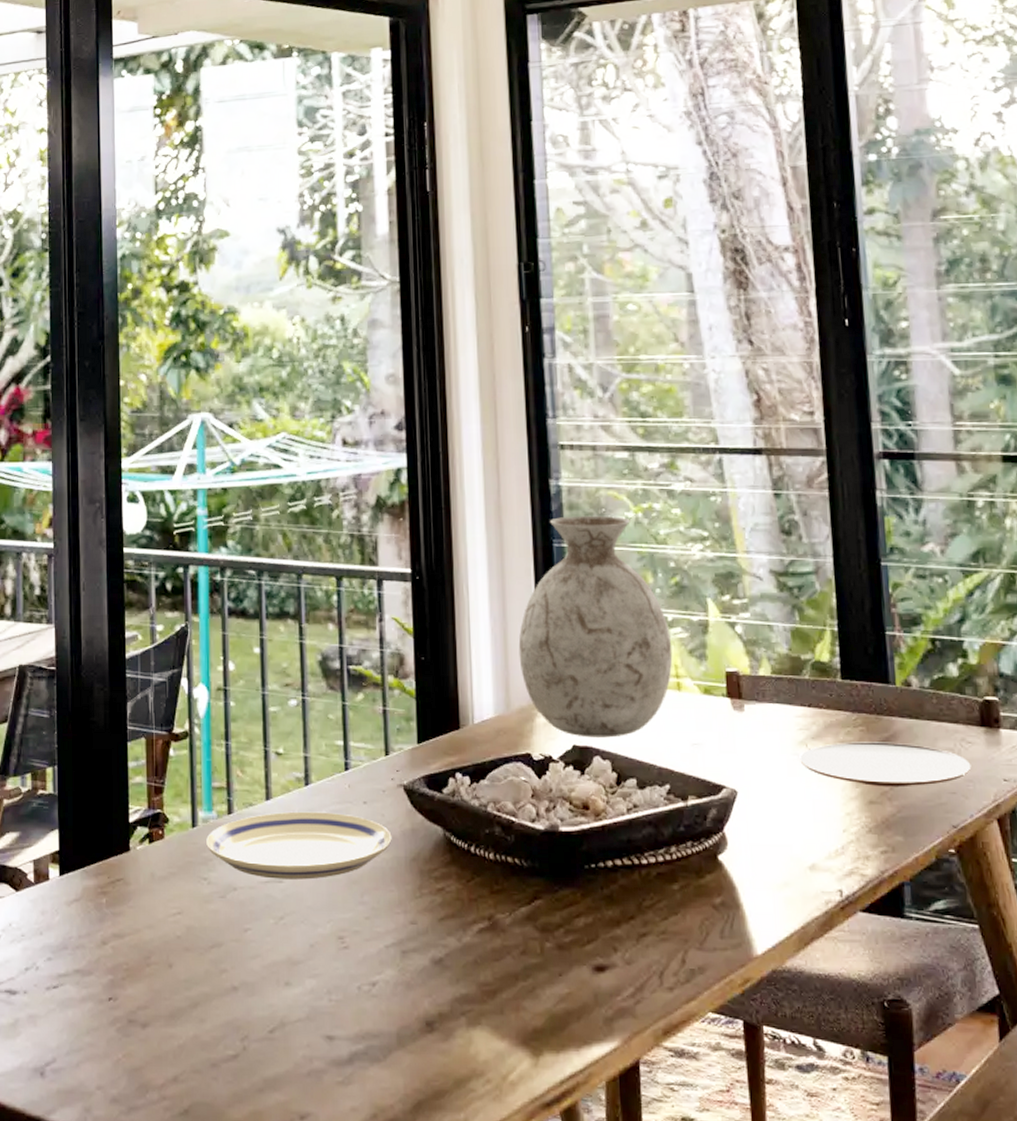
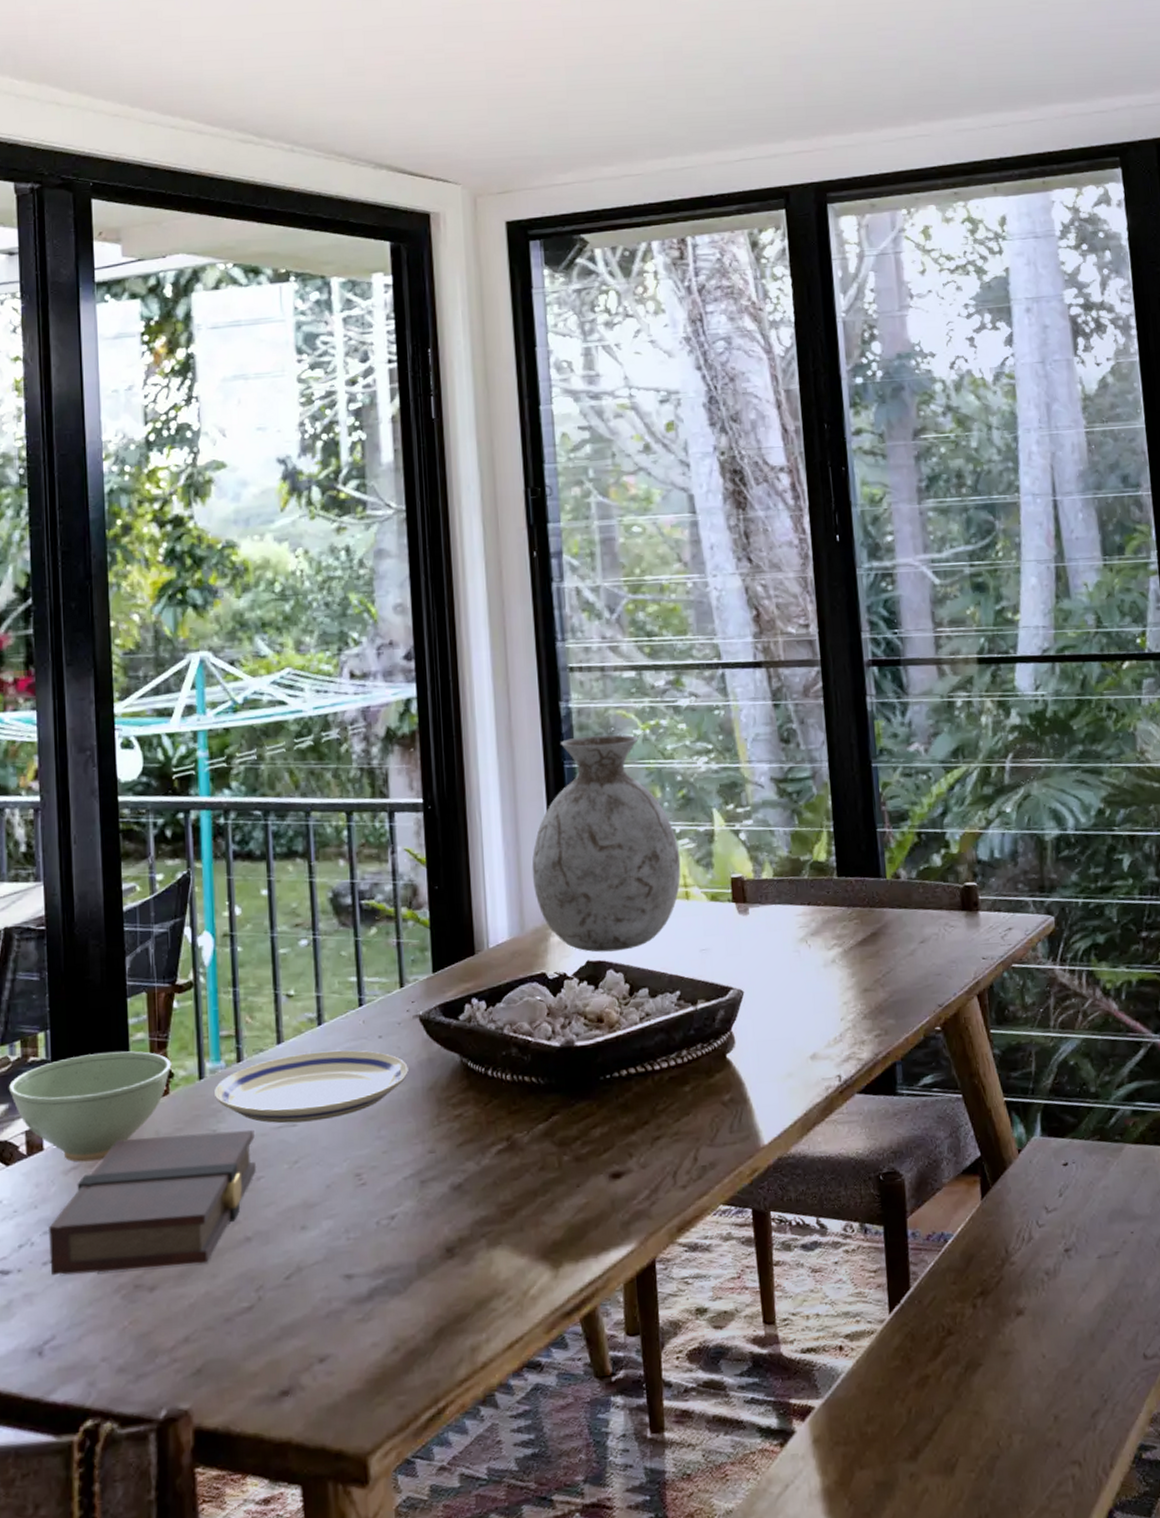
bowl: none [19,792,167,896] -> present [8,1051,172,1162]
book: none [51,878,245,1007] -> present [48,1129,257,1276]
plate: present [800,742,972,787] -> none [800,932,954,975]

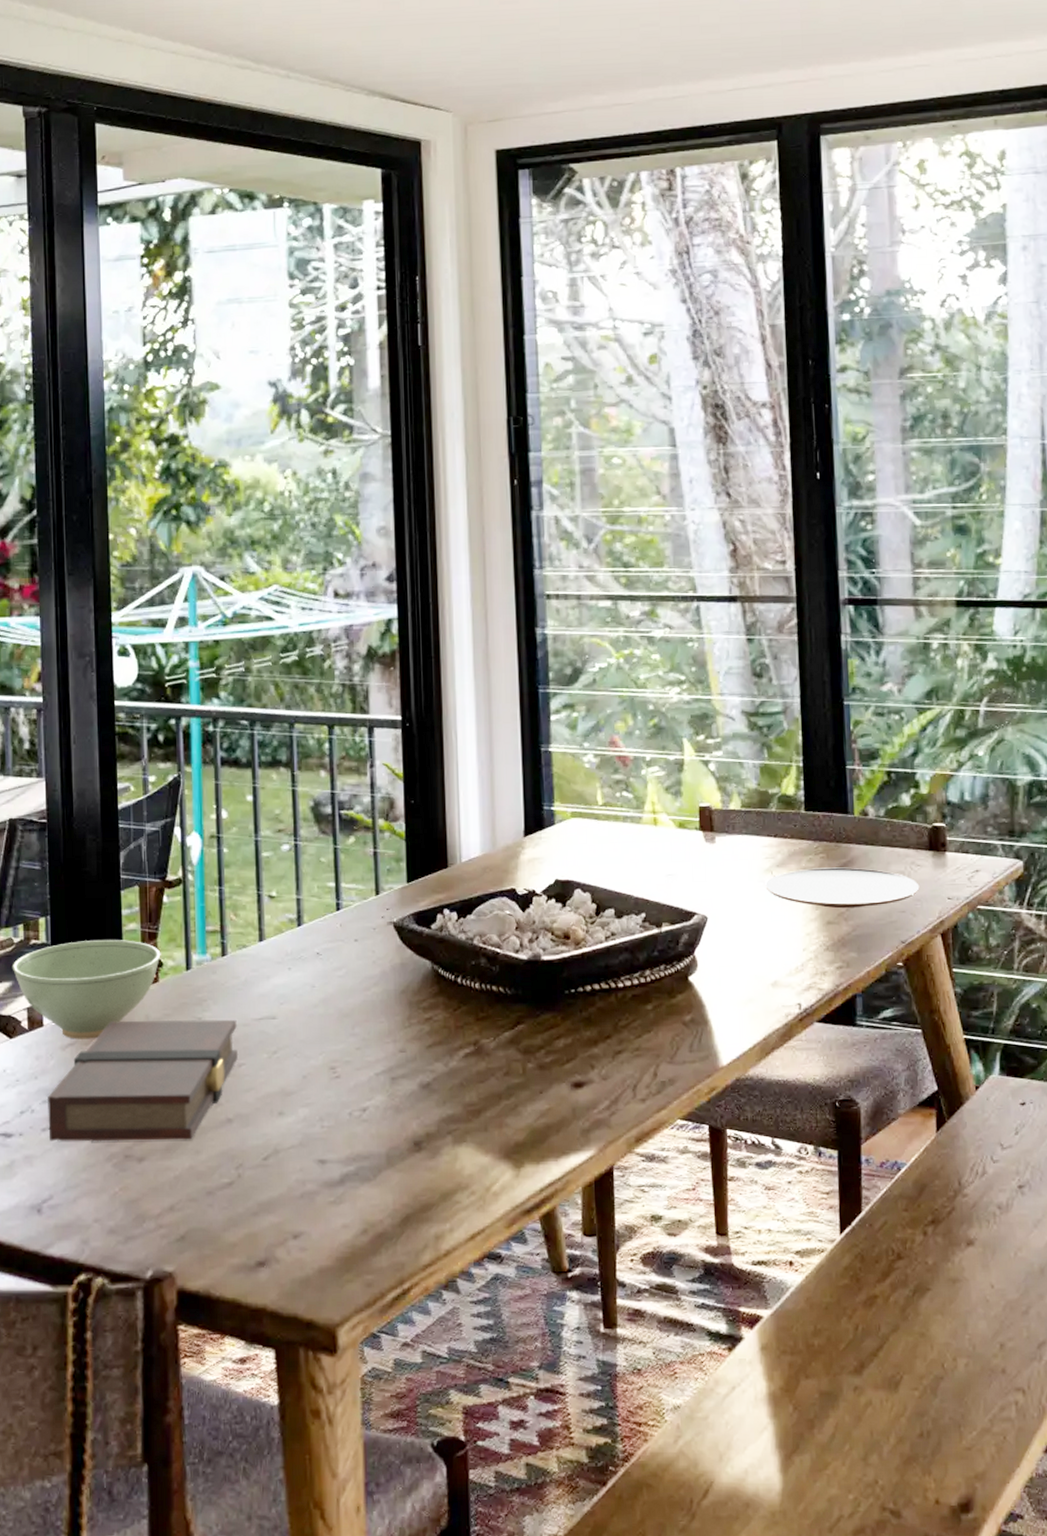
plate: present [215,1050,408,1124] -> none [200,950,382,1016]
vase: present [531,734,681,952] -> none [504,661,650,872]
plate: none [800,932,954,975] -> present [765,867,920,909]

